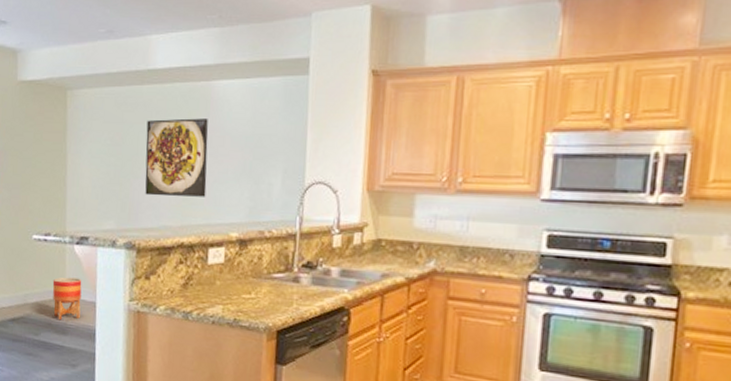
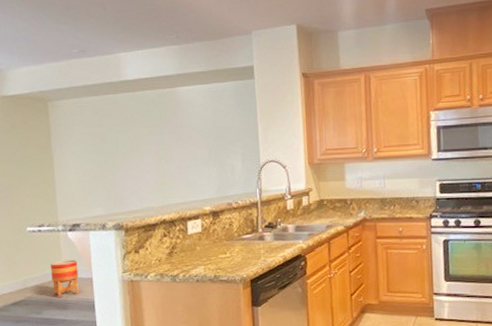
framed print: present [145,118,209,197] -> none [123,118,181,184]

